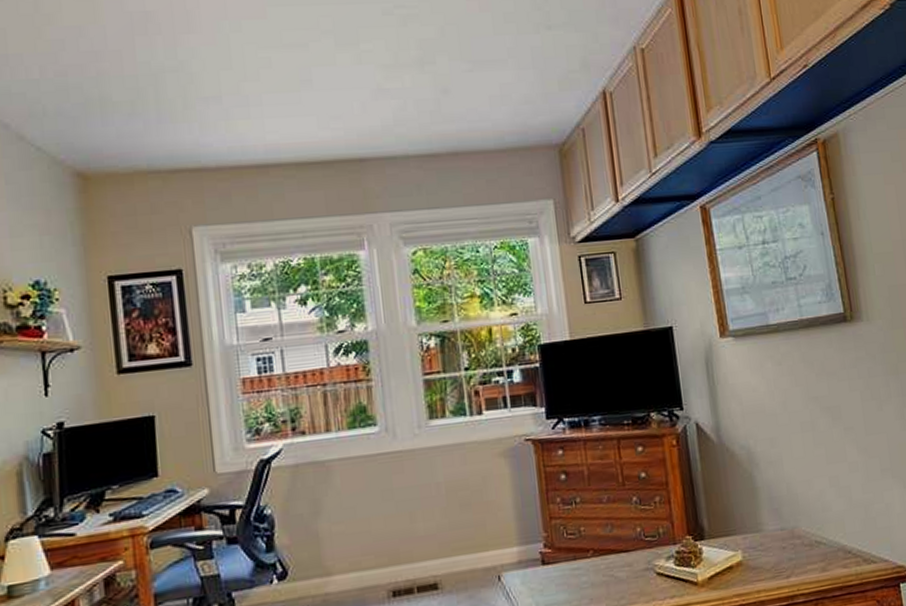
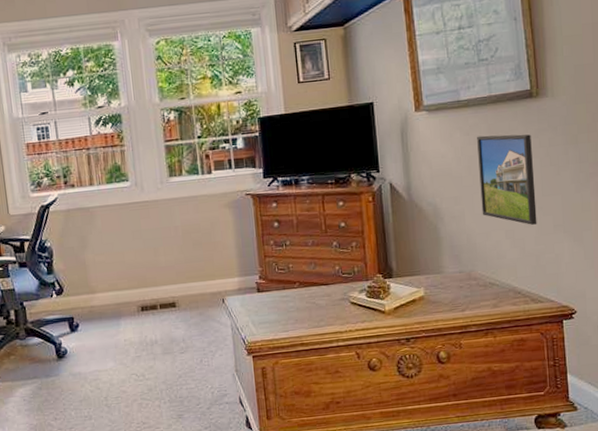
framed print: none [790,363,863,470] -> present [477,134,537,225]

